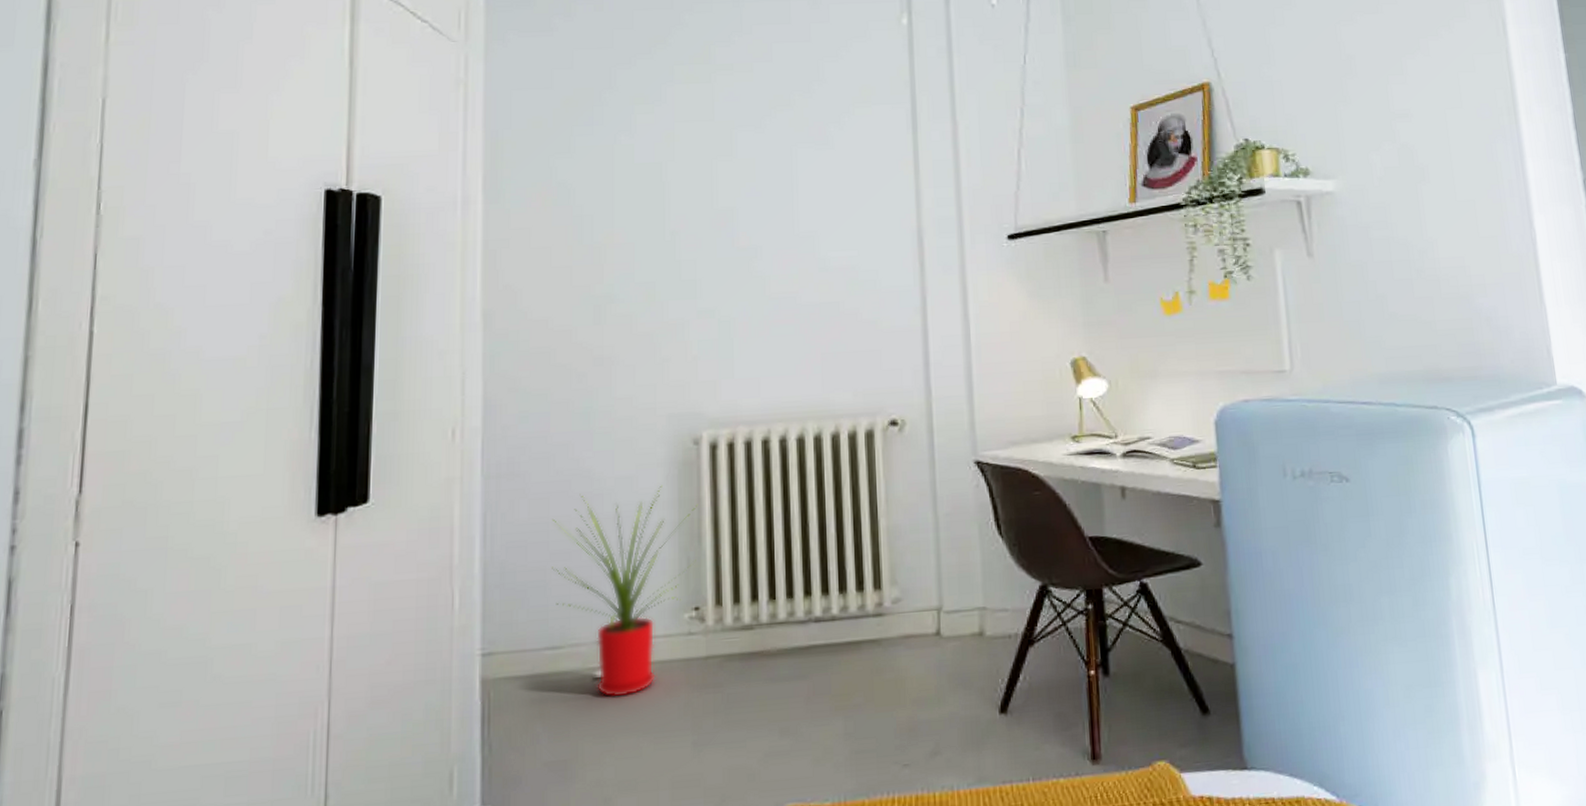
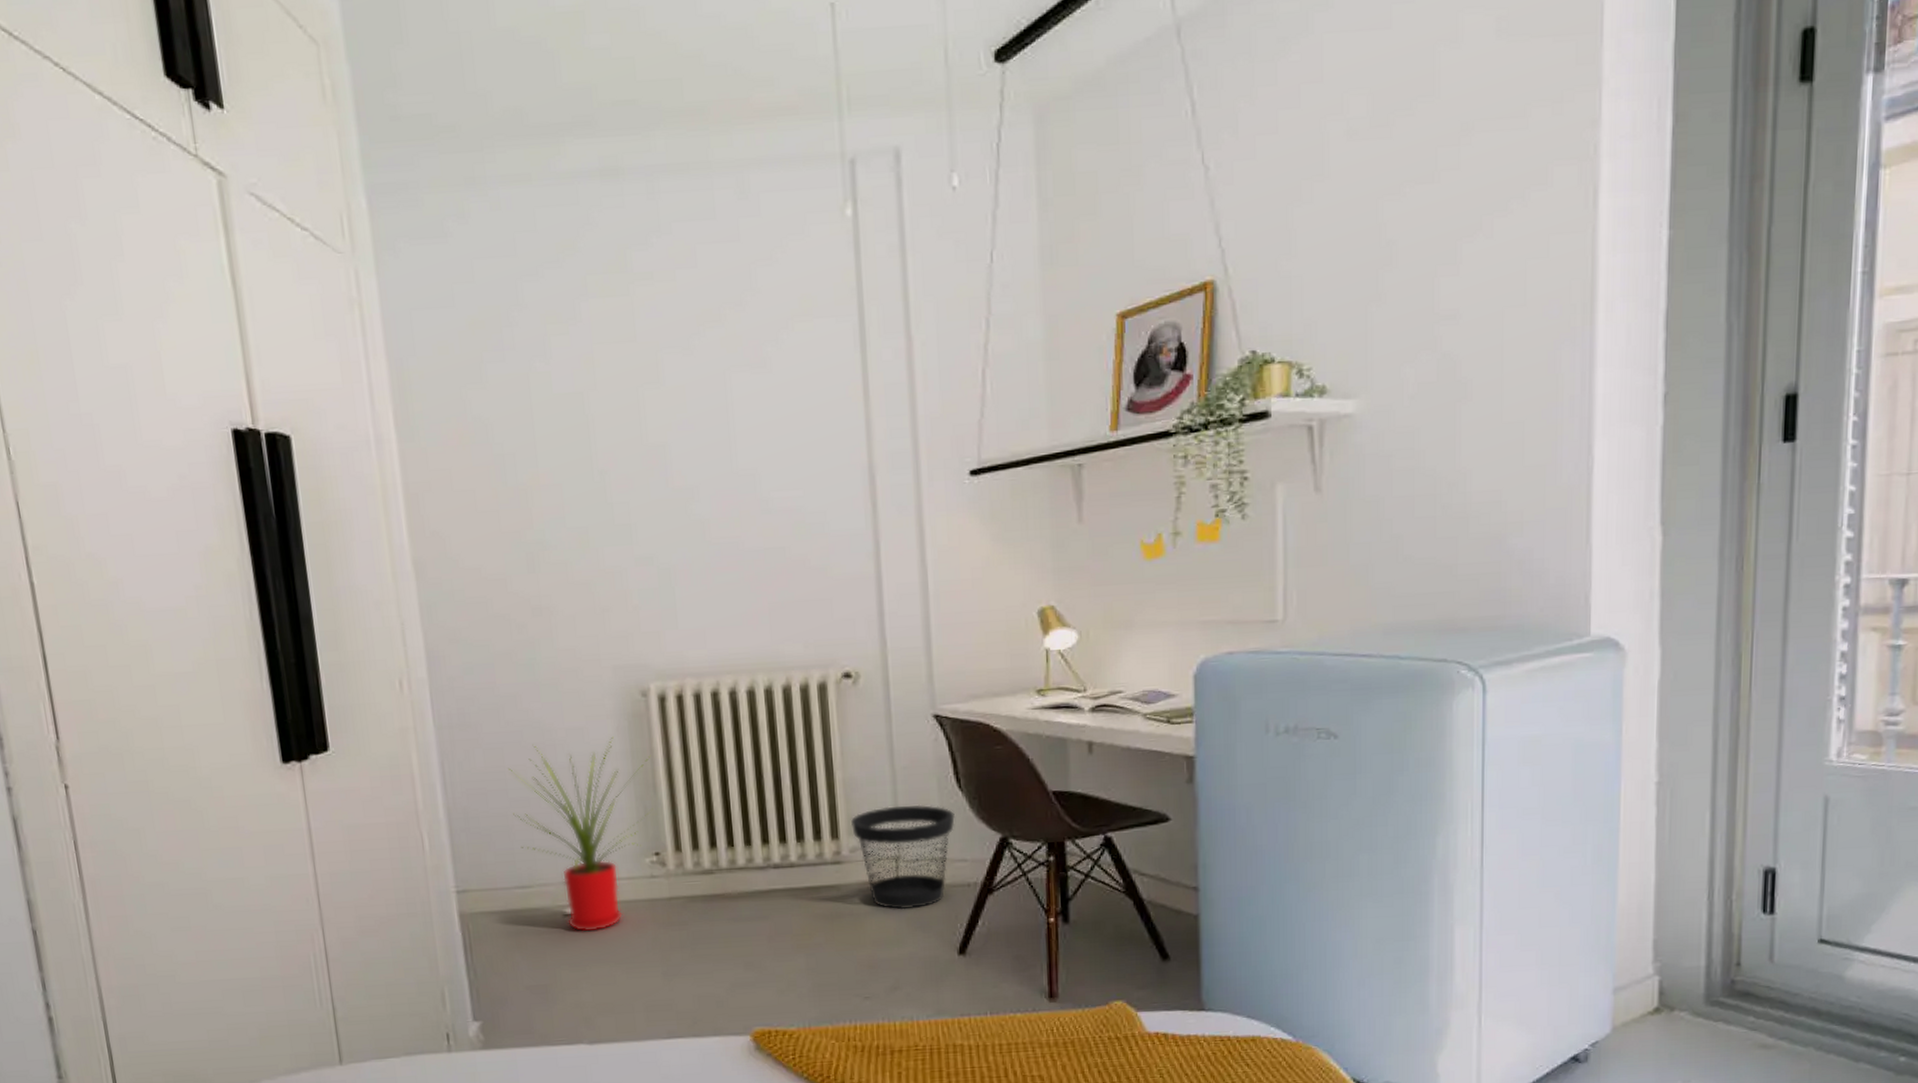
wastebasket: none [894,552,996,665] -> present [851,804,955,910]

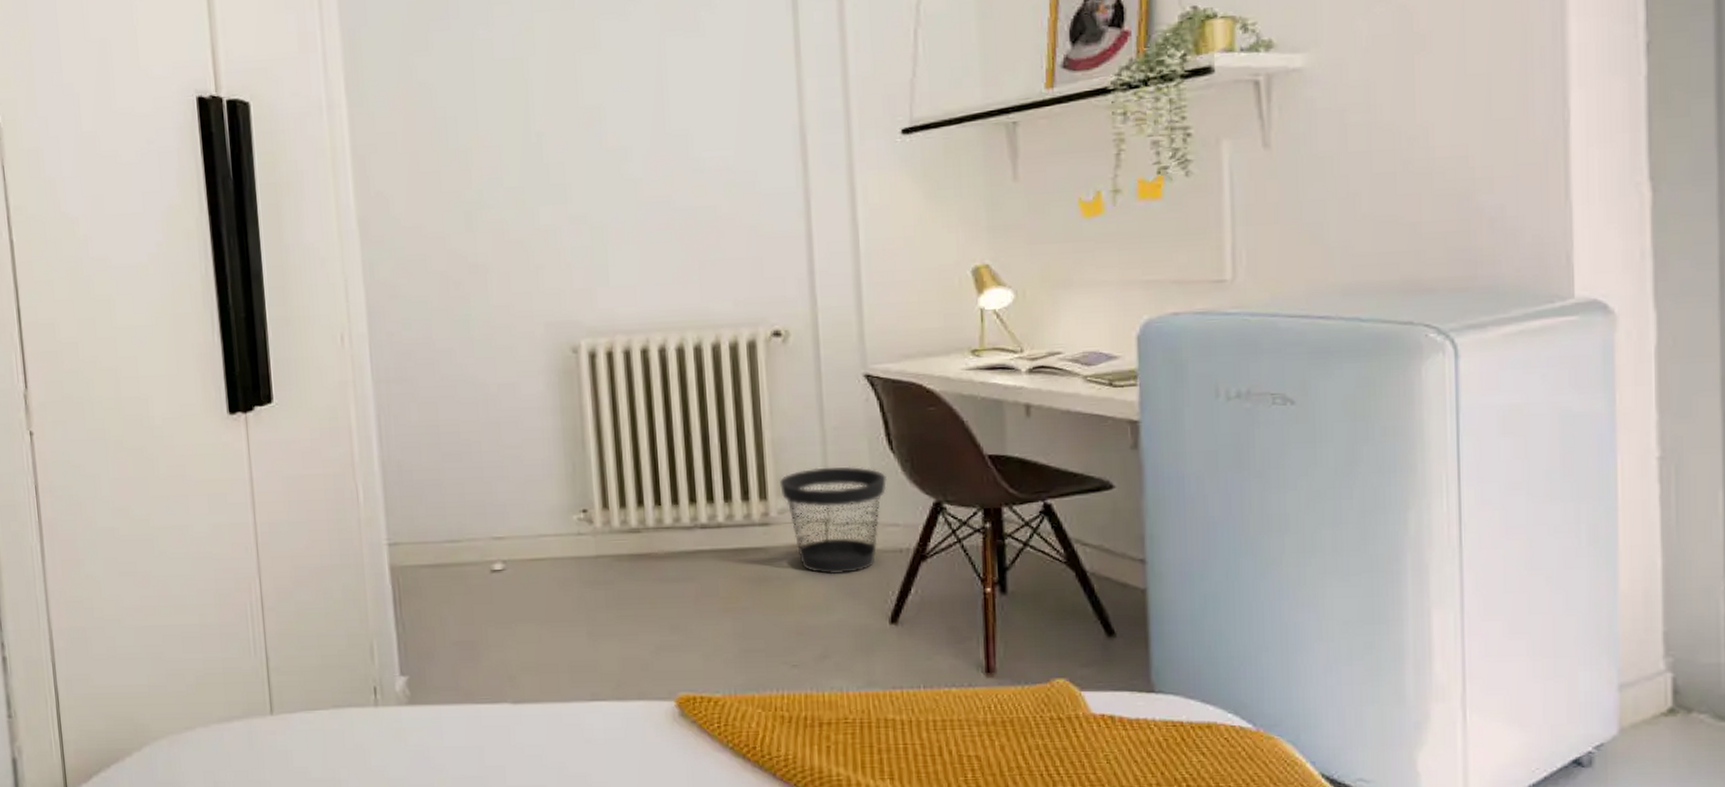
house plant: present [508,736,653,933] -> none [441,392,582,590]

